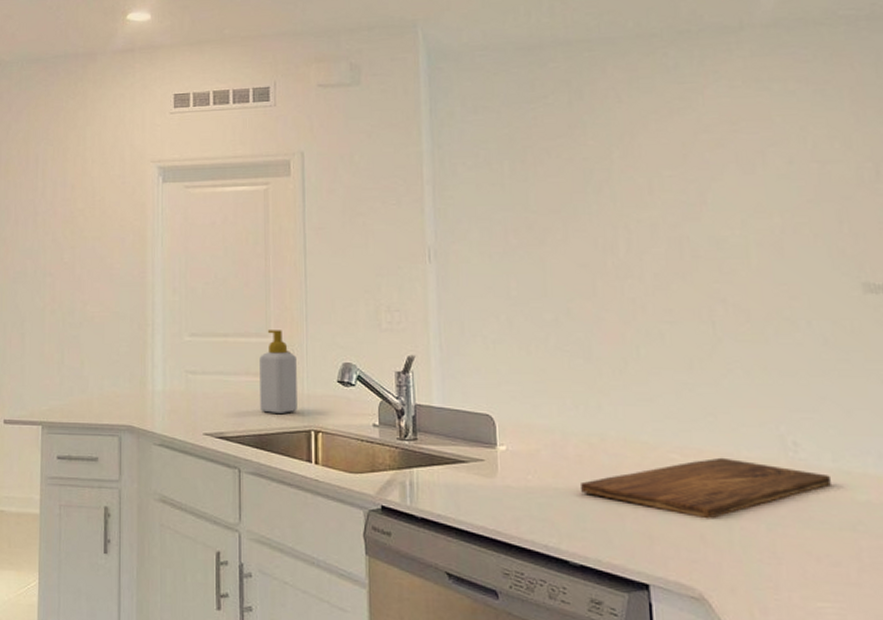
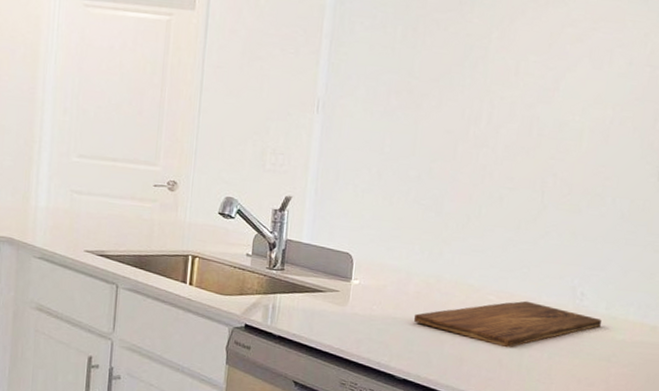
soap bottle: present [259,330,297,413] -> none [142,159,182,238]

